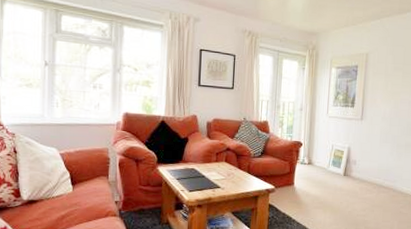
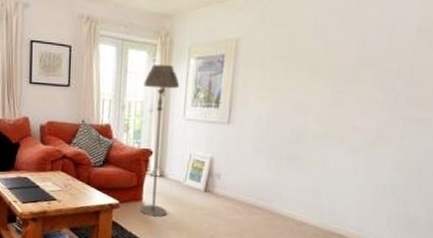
floor lamp: none [292,72,324,199] -> present [139,65,180,217]

